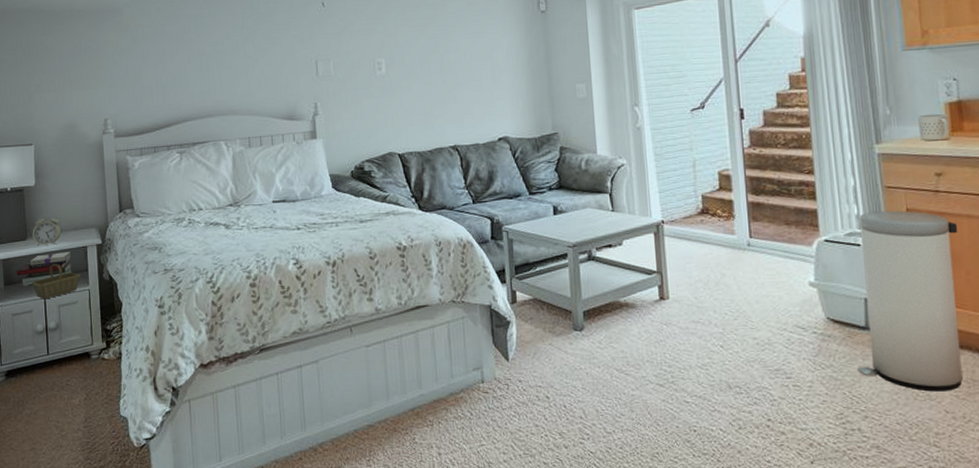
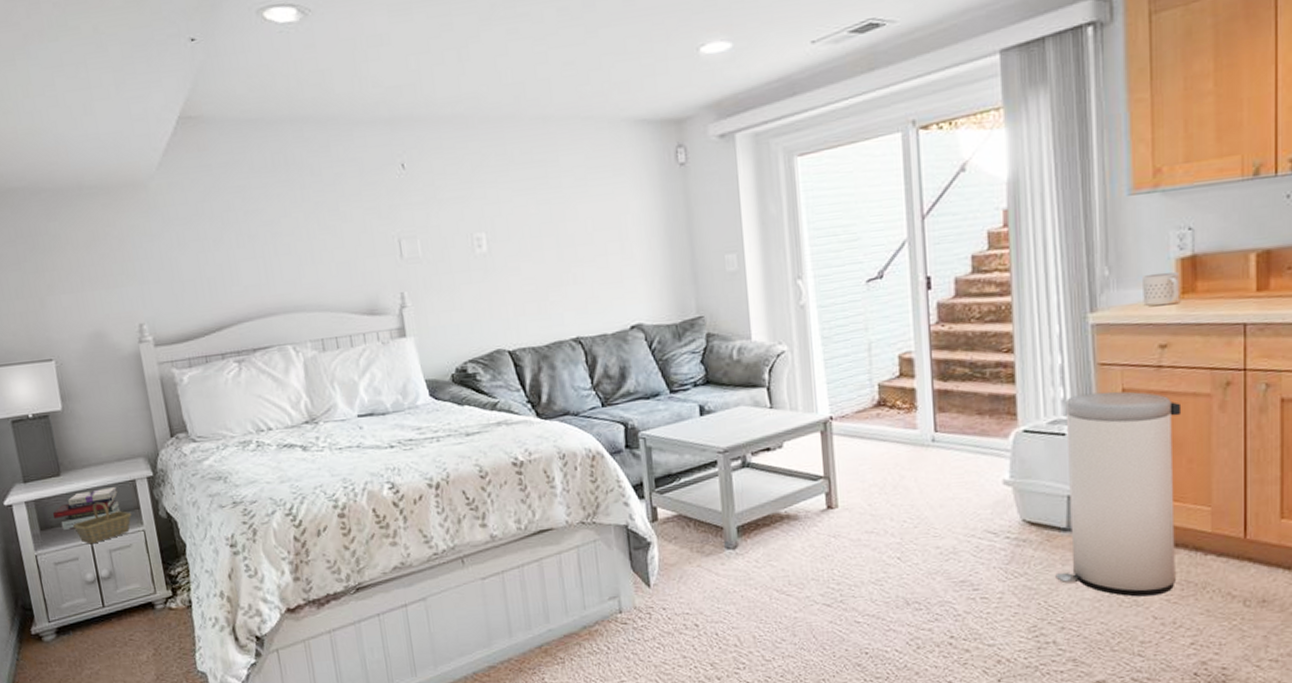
alarm clock: present [32,214,62,246] -> none [66,443,103,483]

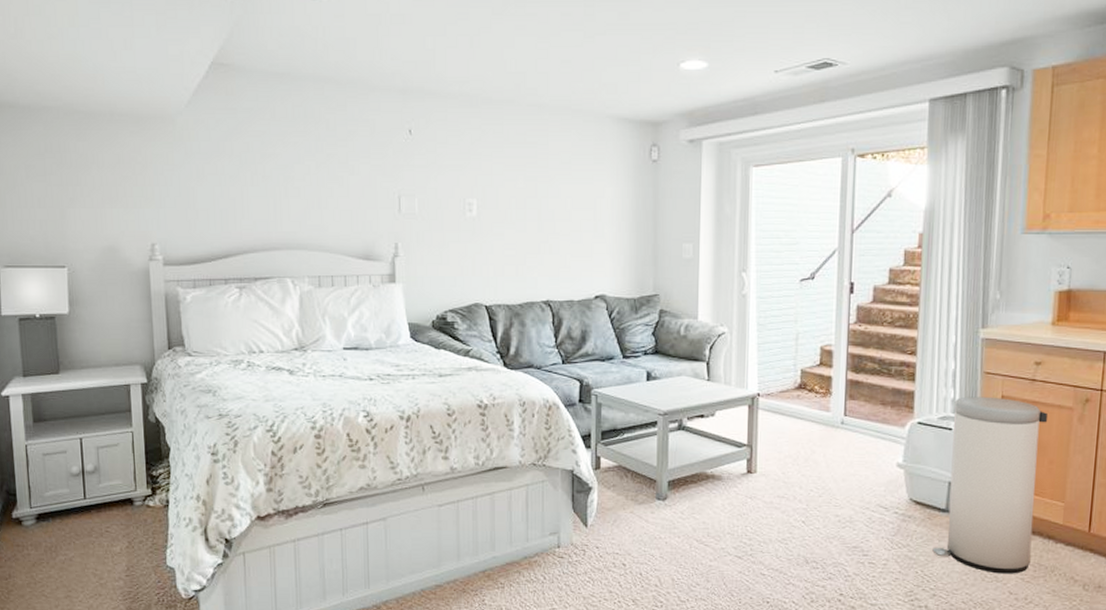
books: present [52,487,121,530] -> none [47,389,113,424]
basket: present [73,502,131,544] -> none [66,401,122,440]
mug: present [1143,271,1181,307] -> none [1025,301,1057,329]

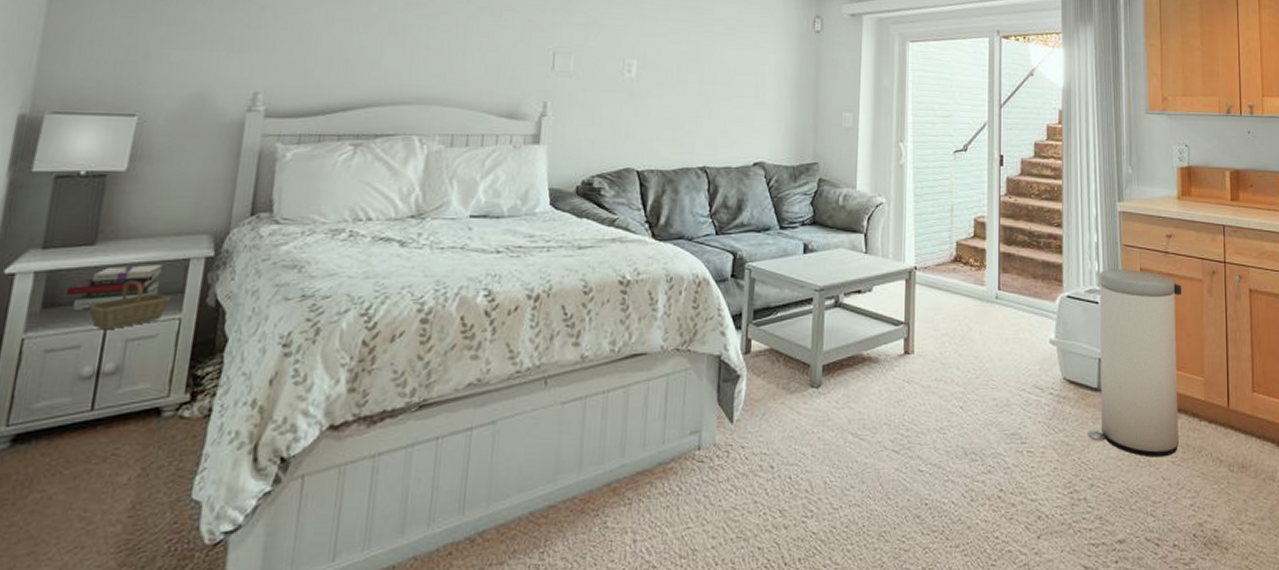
books: none [47,389,113,424] -> present [65,265,163,310]
basket: none [66,401,122,440] -> present [88,280,170,330]

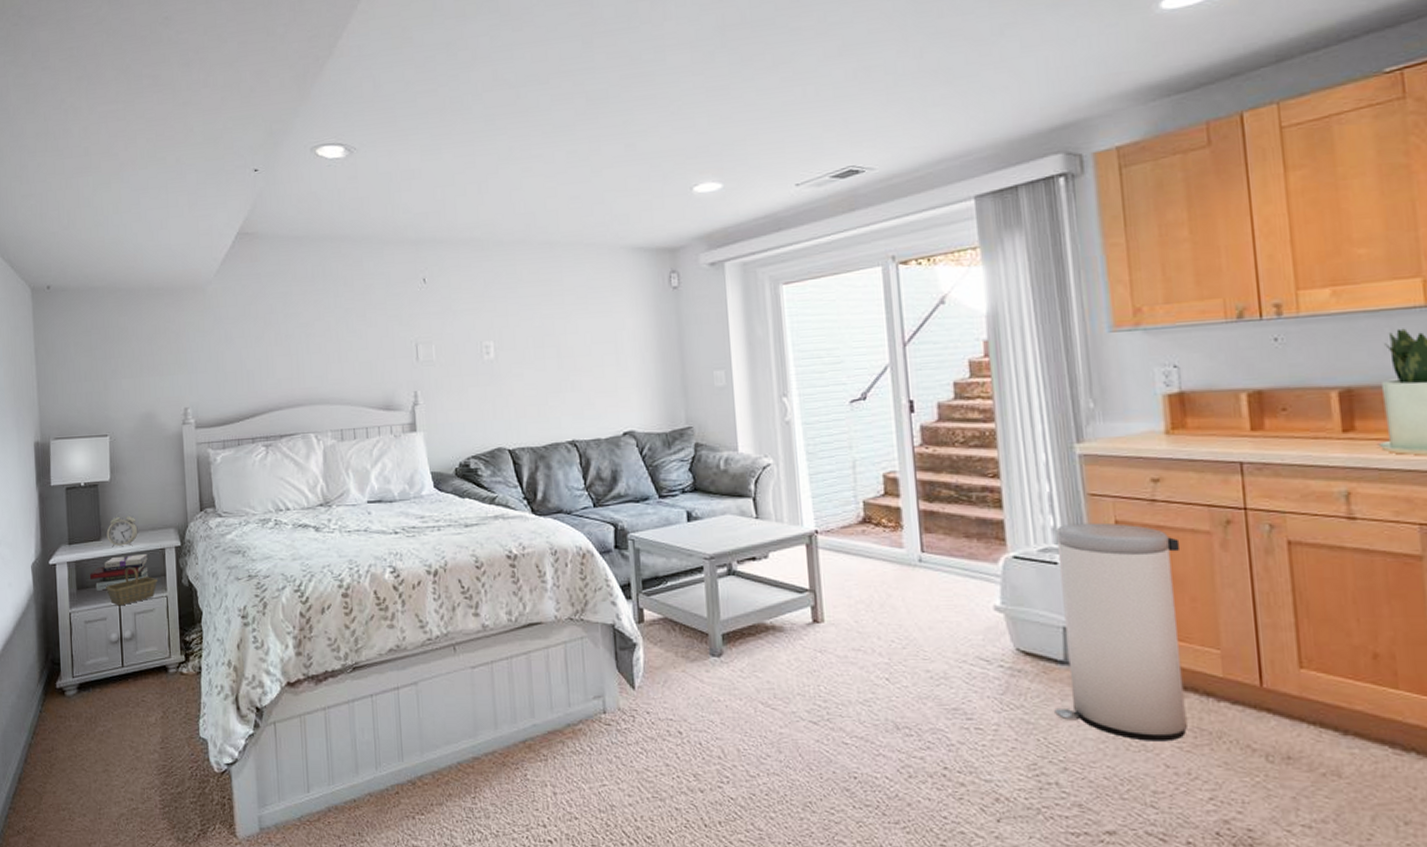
alarm clock: none [105,211,156,255] -> present [106,512,138,547]

